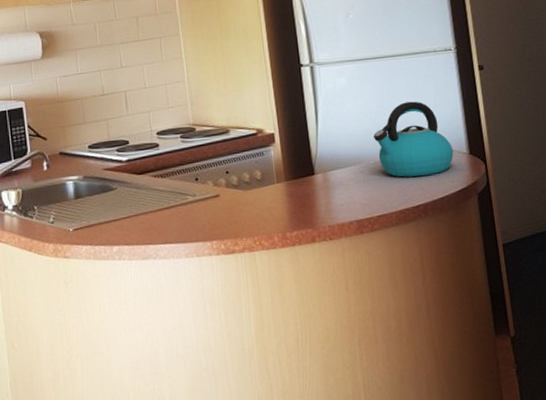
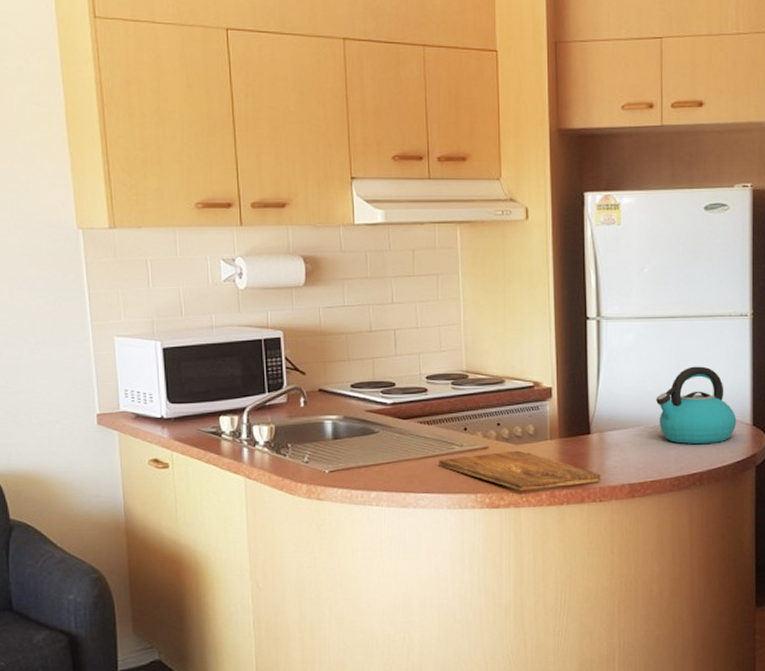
cutting board: none [174,196,330,235] -> present [438,450,601,491]

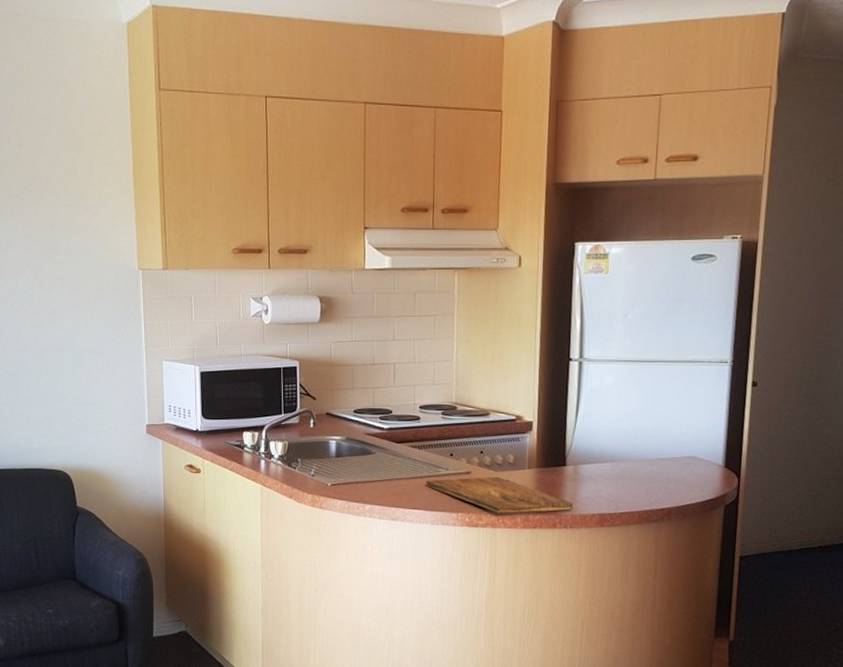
kettle: present [656,366,737,444] -> none [631,408,709,482]

